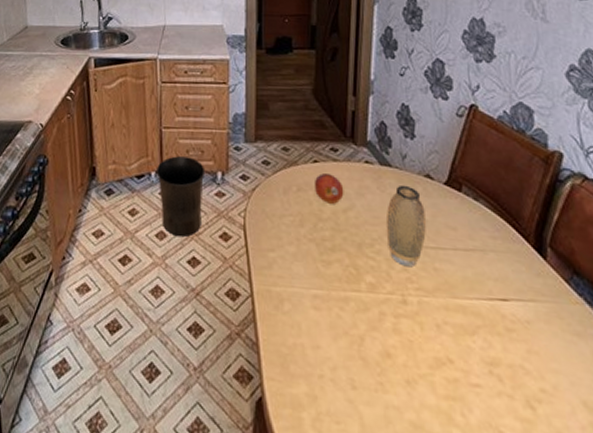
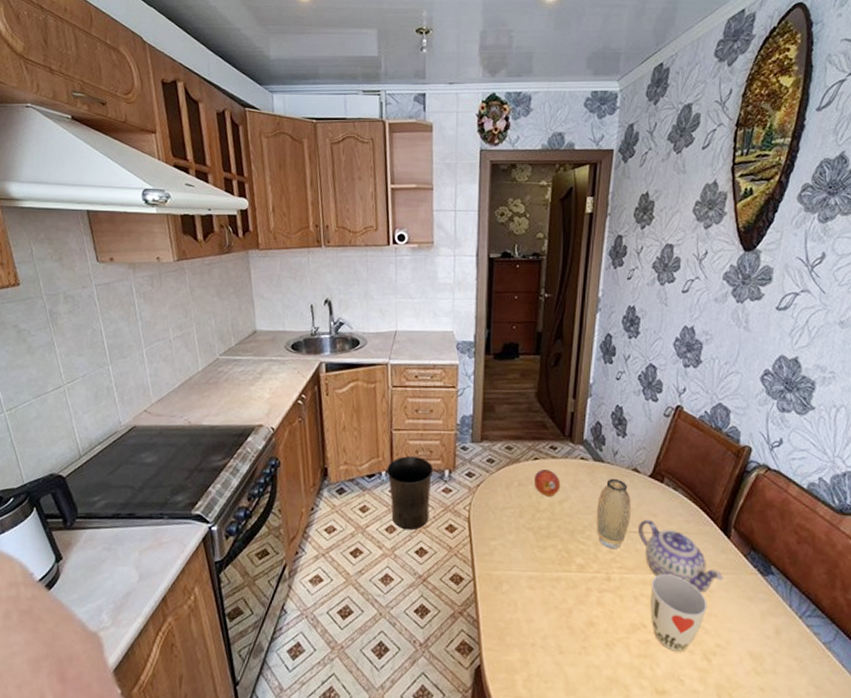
teapot: none [435,233,542,325] -> present [637,519,723,594]
cup: none [455,298,526,396] -> present [650,574,707,652]

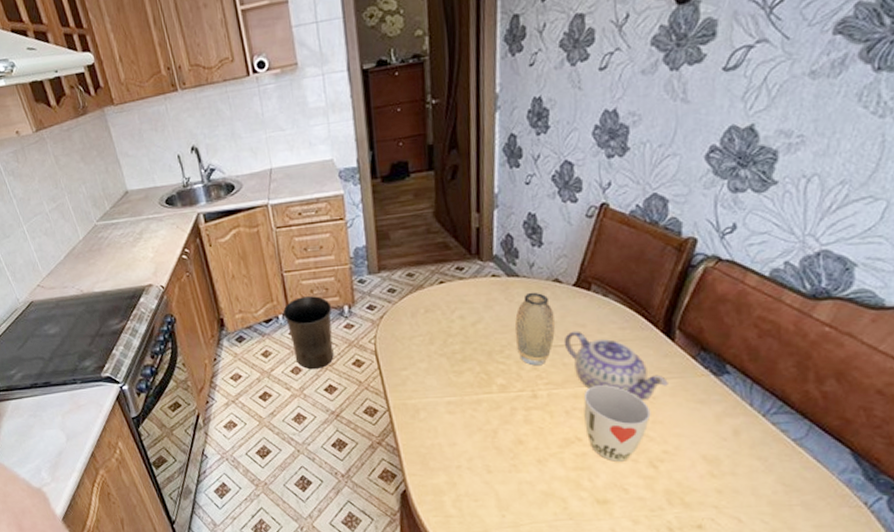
fruit: present [533,469,561,496] -> none [441,292,472,320]

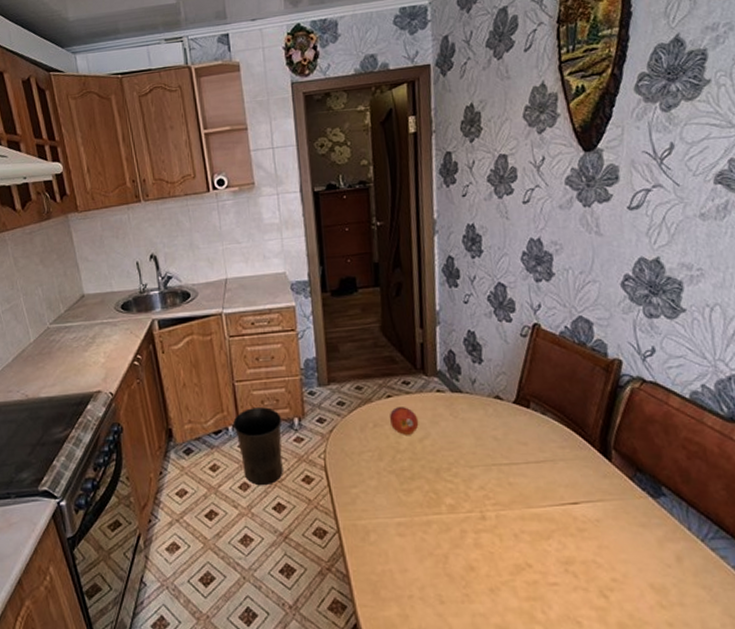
fruit: none [441,292,472,320] -> present [389,407,419,435]
vase: present [514,292,556,366] -> none [460,408,500,485]
teapot: present [563,331,668,402] -> none [508,449,610,525]
cup: present [583,385,651,462] -> none [531,506,597,591]

